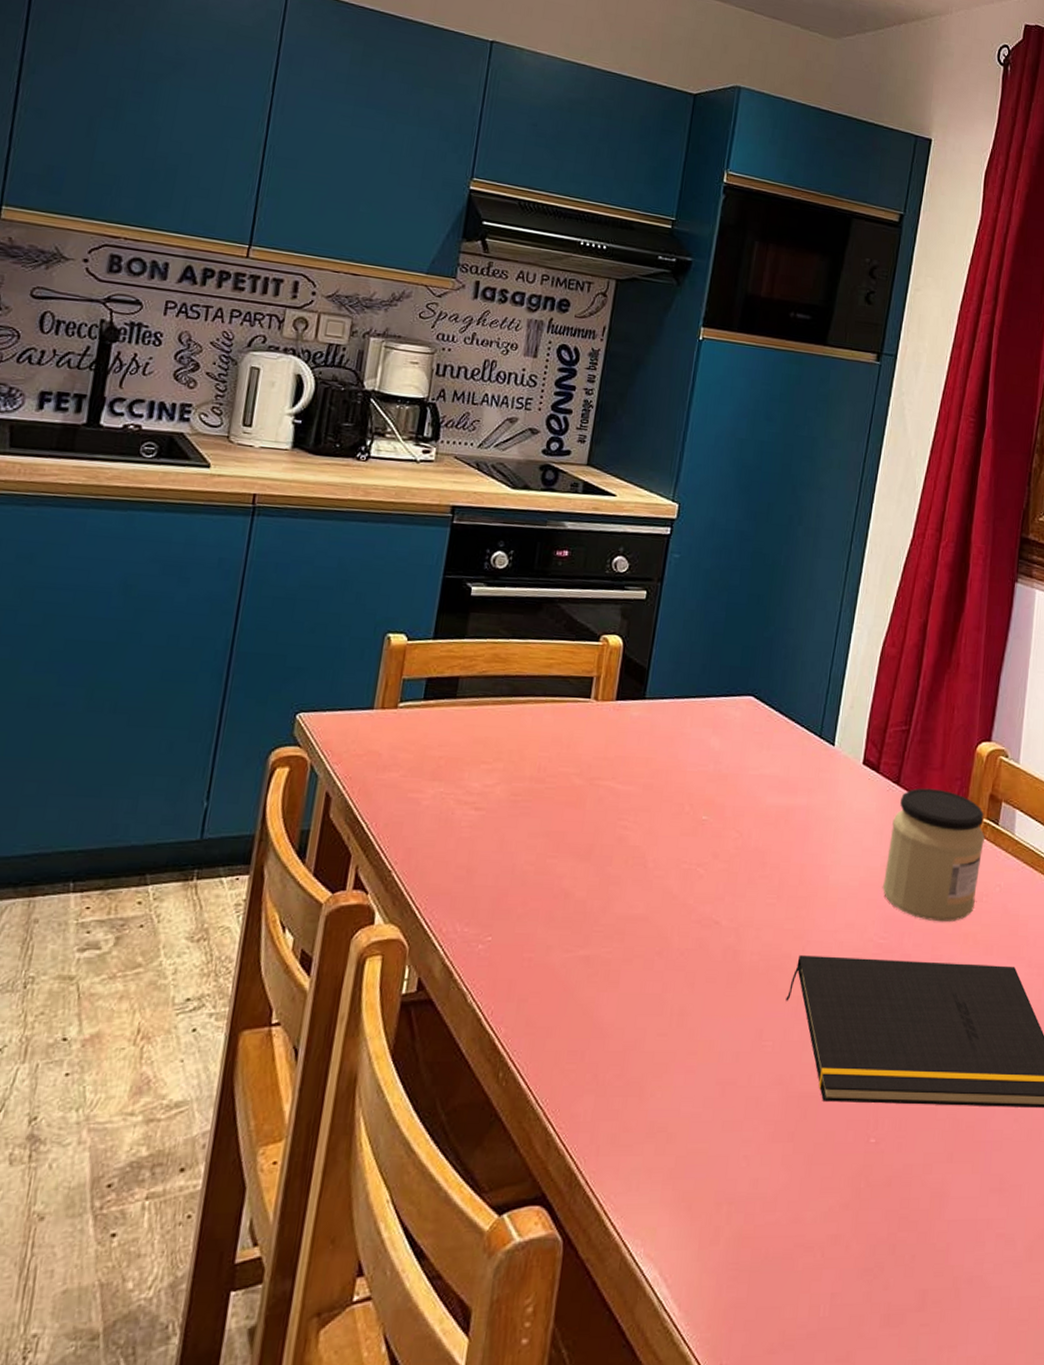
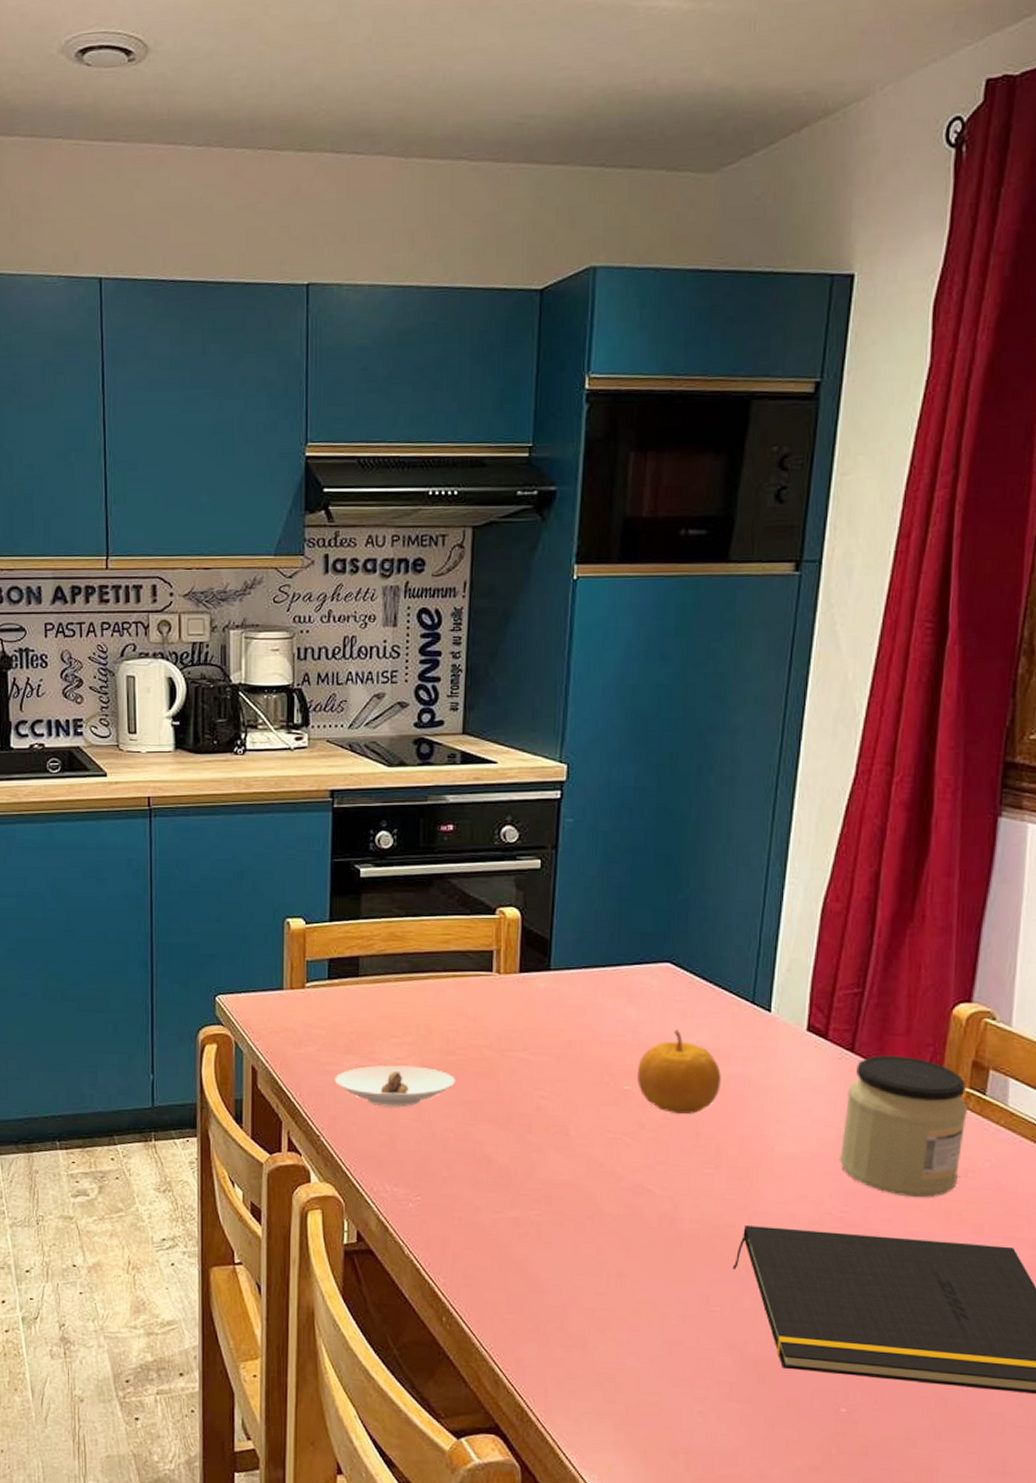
saucer: none [416,793,542,839] -> present [334,1065,455,1108]
fruit: none [715,761,789,845] -> present [637,1030,721,1115]

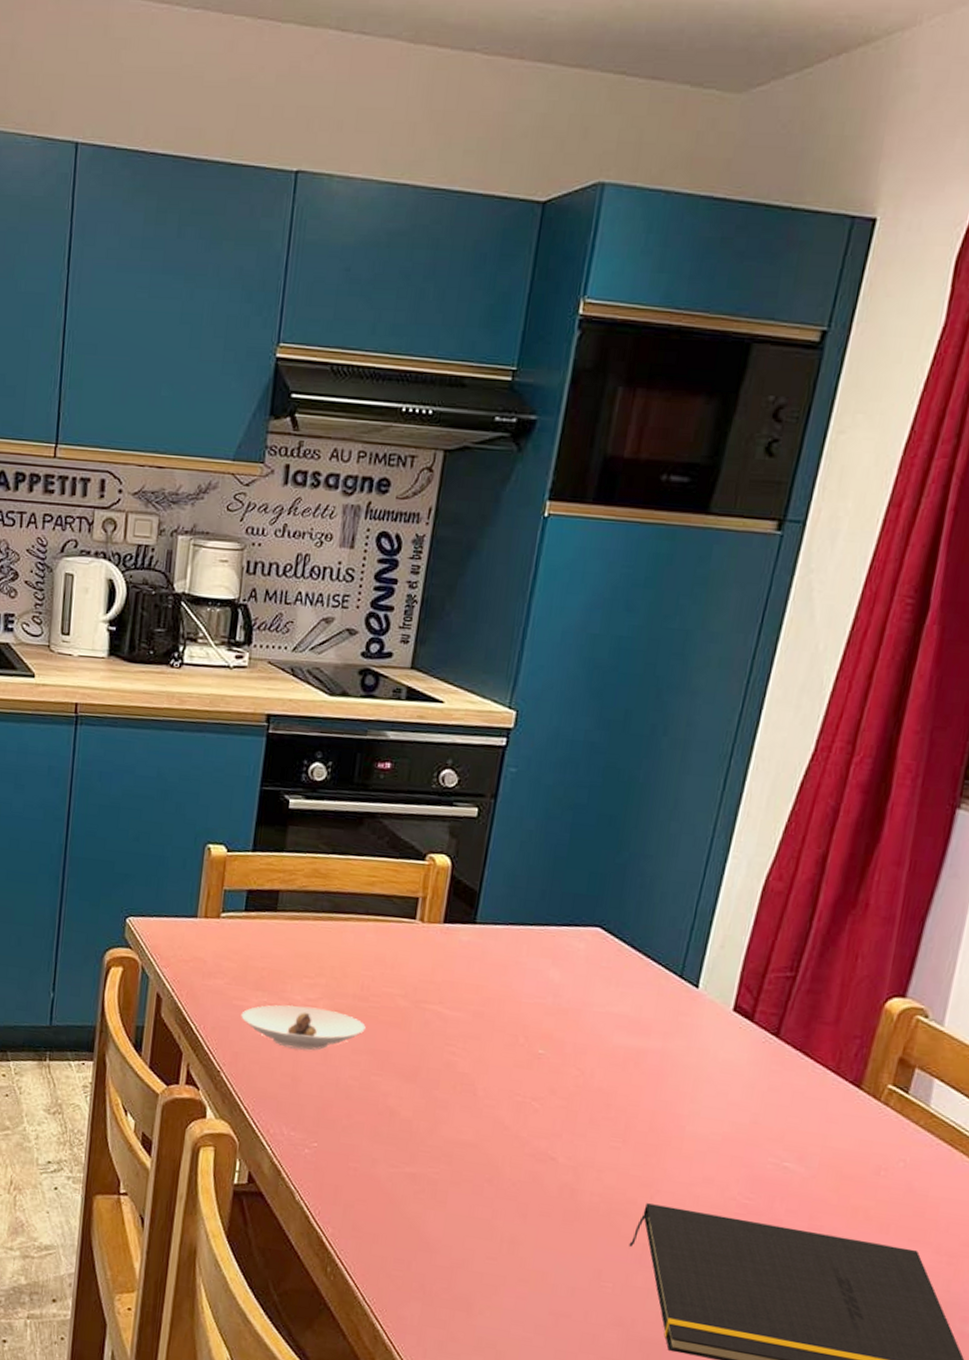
fruit: present [637,1030,721,1115] -> none [553,997,640,1085]
jar: present [839,1055,968,1198] -> none [750,1042,890,1193]

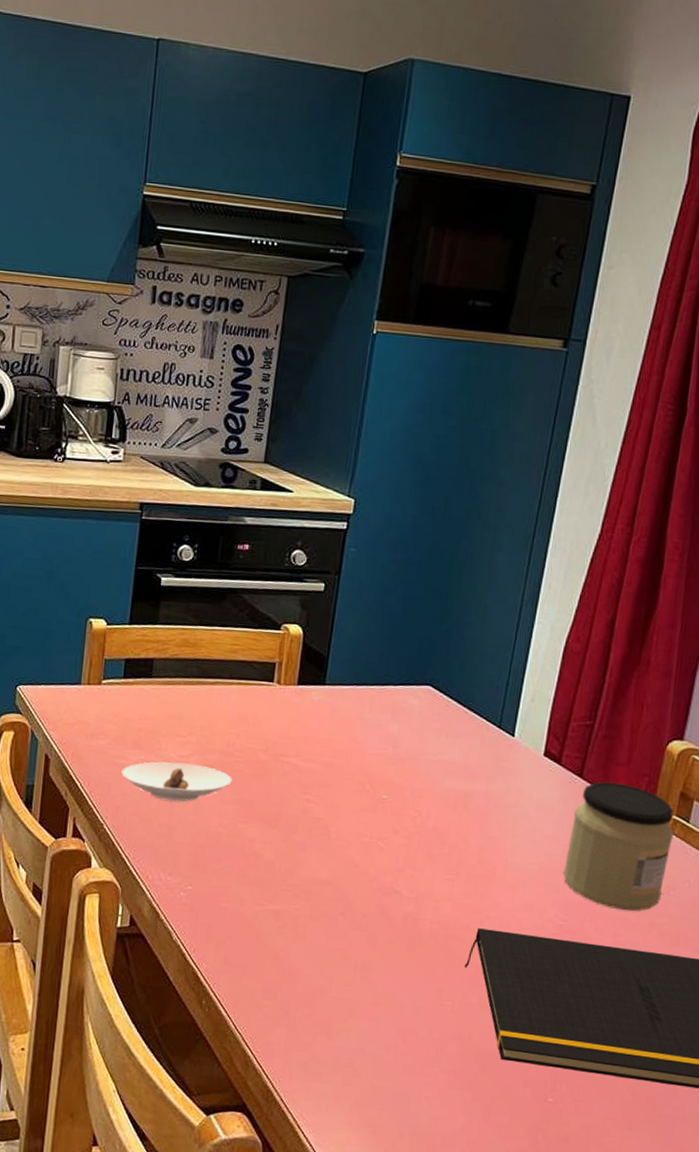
jar: none [750,1042,890,1193] -> present [562,781,674,911]

